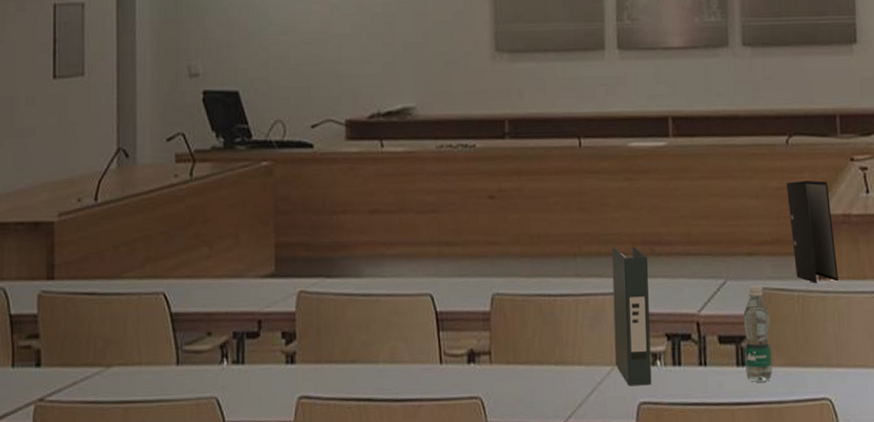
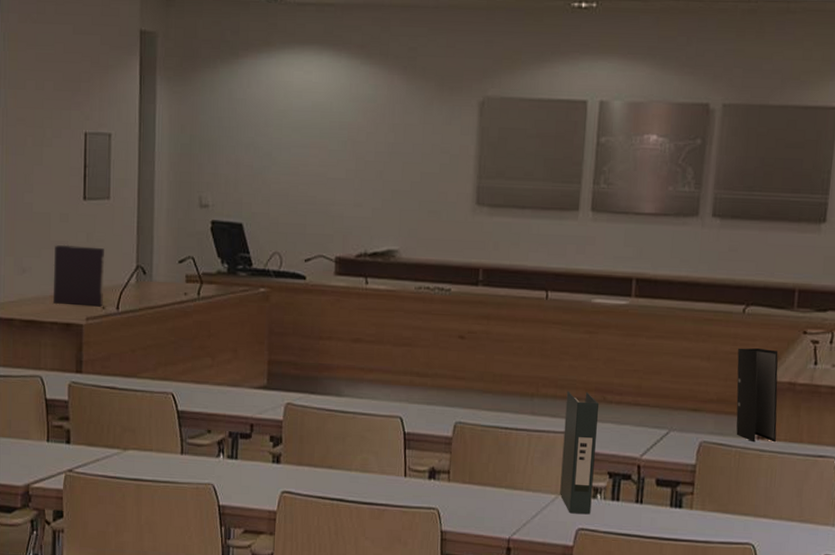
binder: none [18,131,80,202] -> present [53,244,105,307]
bottle: present [743,284,772,382] -> none [677,437,707,523]

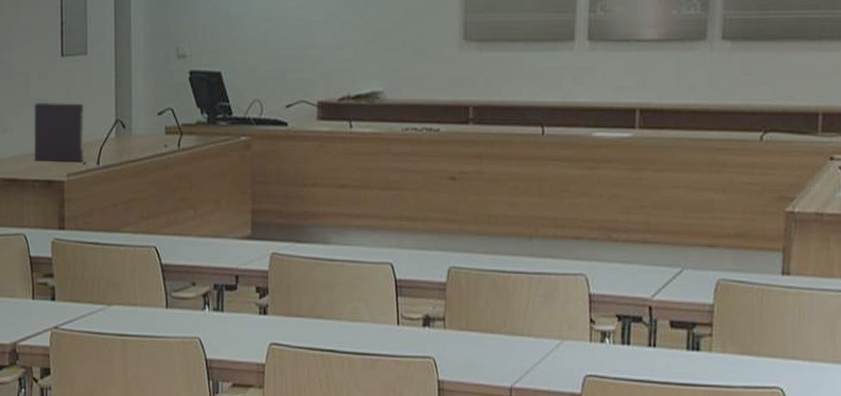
binder: present [560,390,600,514] -> none [564,230,605,359]
binder: present [736,347,779,443] -> none [756,177,804,279]

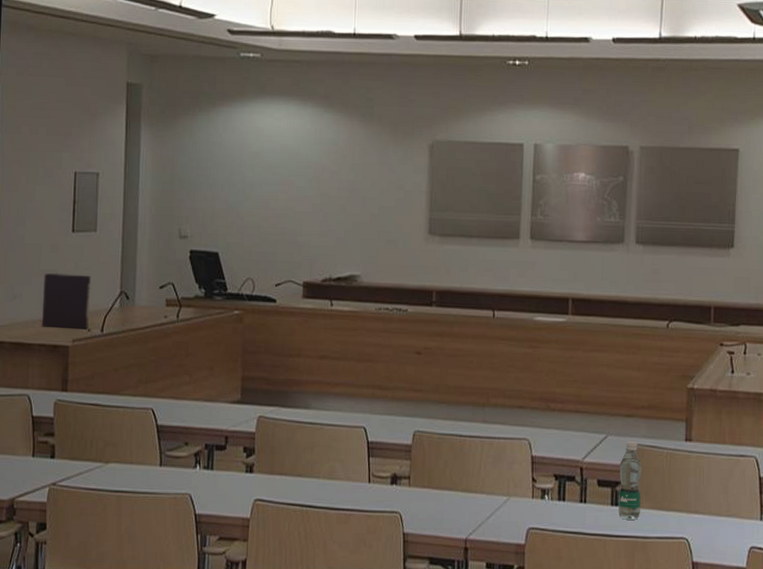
bottle: none [695,275,726,367] -> present [618,441,642,520]

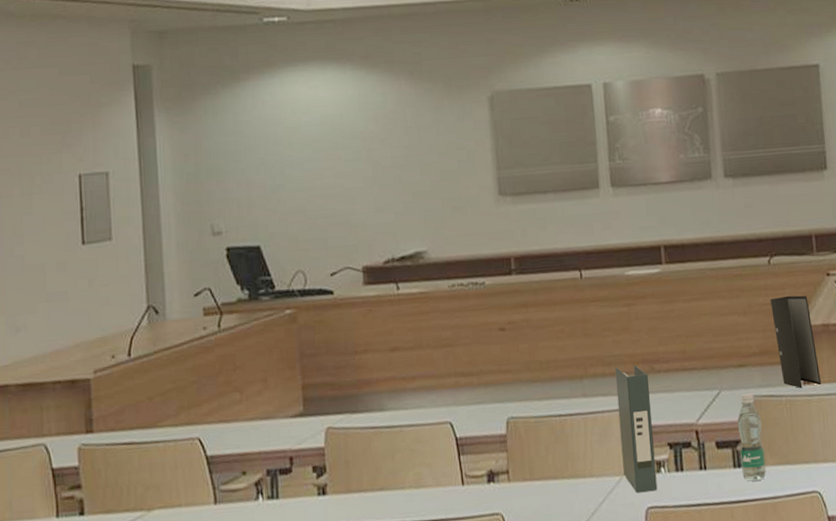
binder: present [42,273,91,330] -> none [52,293,113,362]
binder: none [511,400,544,514] -> present [614,364,658,492]
binder: none [664,358,703,445] -> present [770,295,822,389]

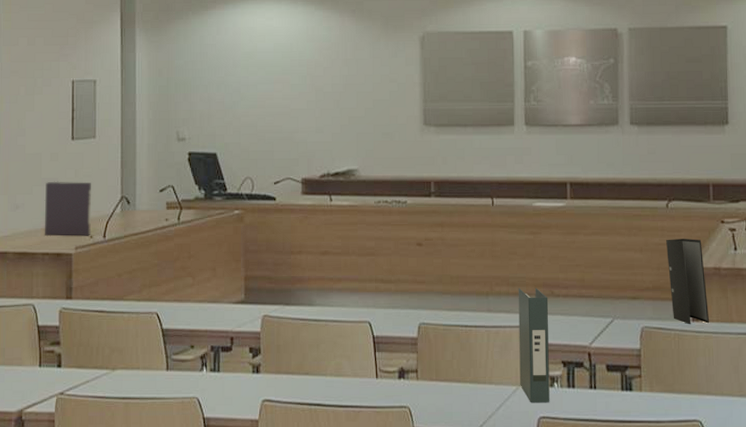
binder: none [52,293,113,362] -> present [44,181,92,237]
bottle: present [737,393,766,482] -> none [628,323,652,404]

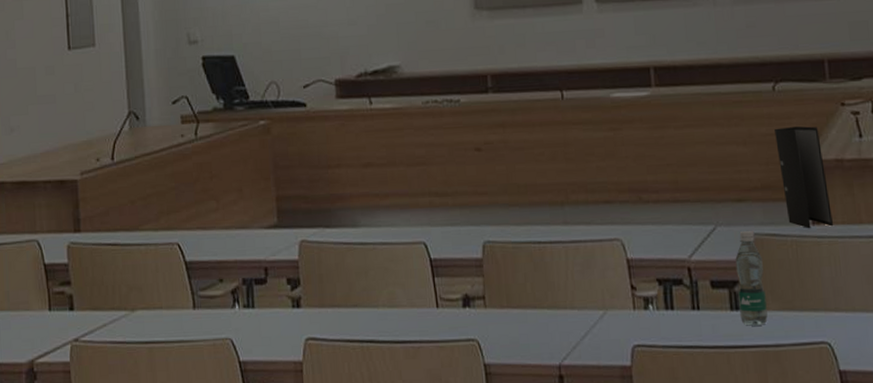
binder: present [44,181,92,237] -> none [42,97,97,162]
binder: present [518,287,550,402] -> none [598,193,645,329]
bottle: none [628,323,652,404] -> present [735,230,768,326]

